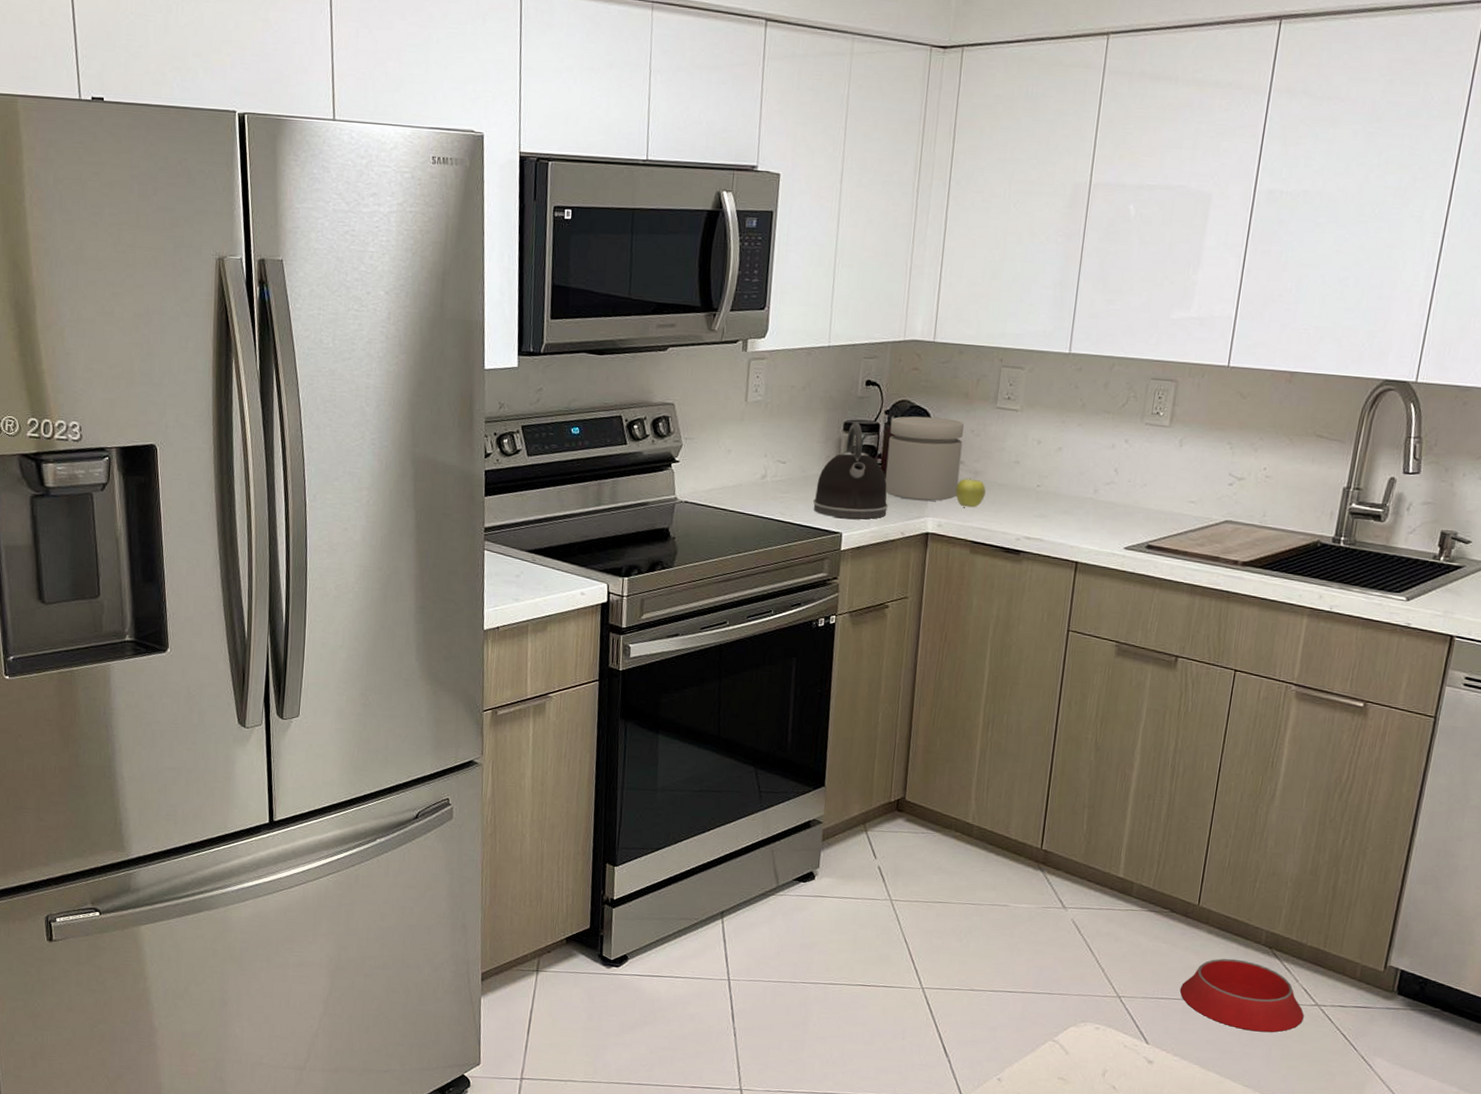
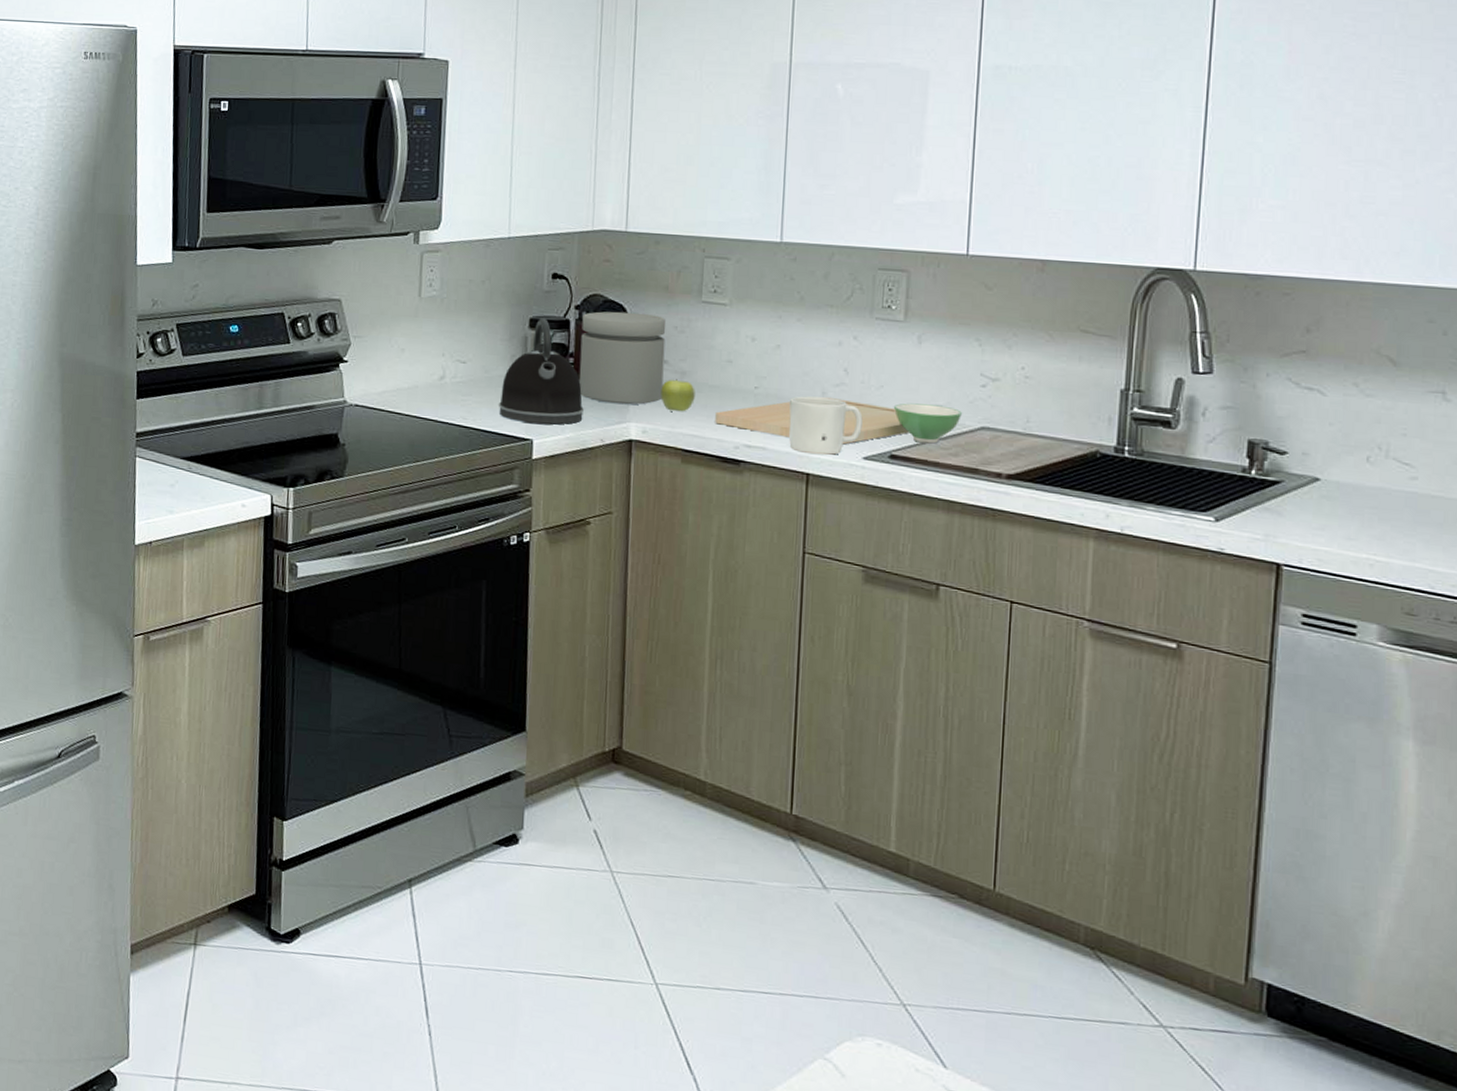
cutting board: none [1001,494,1165,537] -> present [715,396,910,445]
mug: none [1063,493,1127,546] -> present [788,396,863,456]
bowl: none [1153,499,1211,536] -> present [893,403,963,444]
pet bowl: present [1179,958,1304,1032] -> none [980,960,1146,1060]

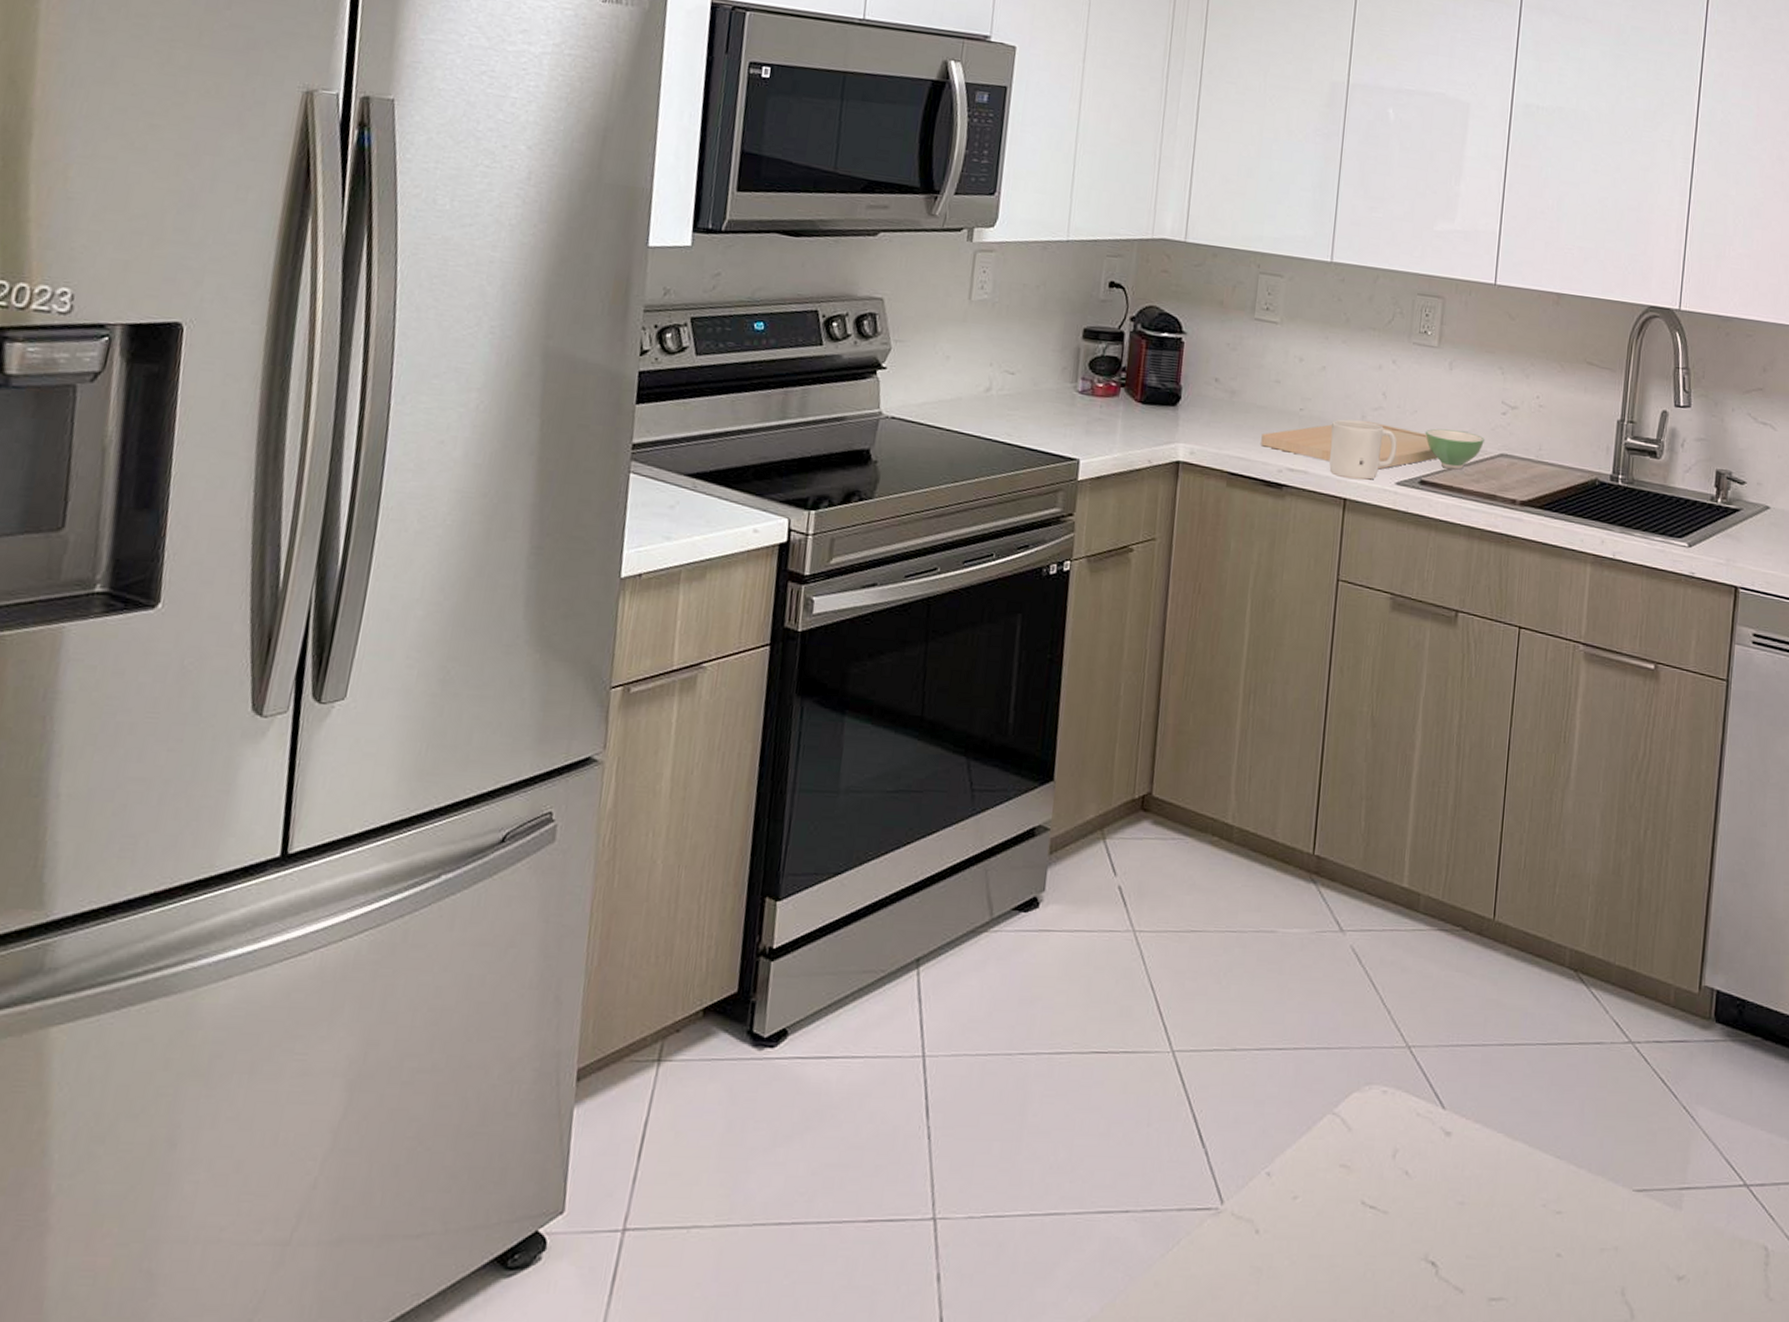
kettle: present [498,318,585,425] -> none [1045,328,1134,444]
jar: present [579,311,666,405] -> none [1130,324,1219,425]
fruit: present [660,379,695,412] -> none [1210,398,1244,433]

